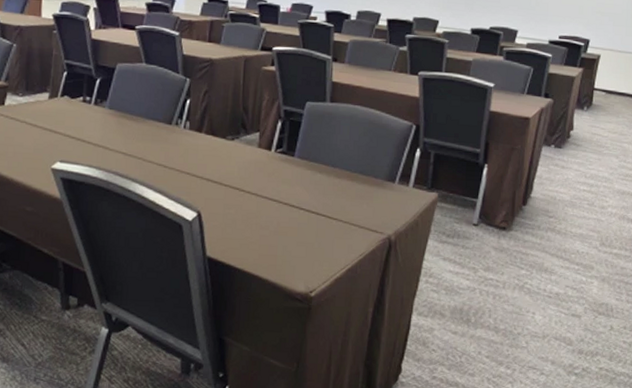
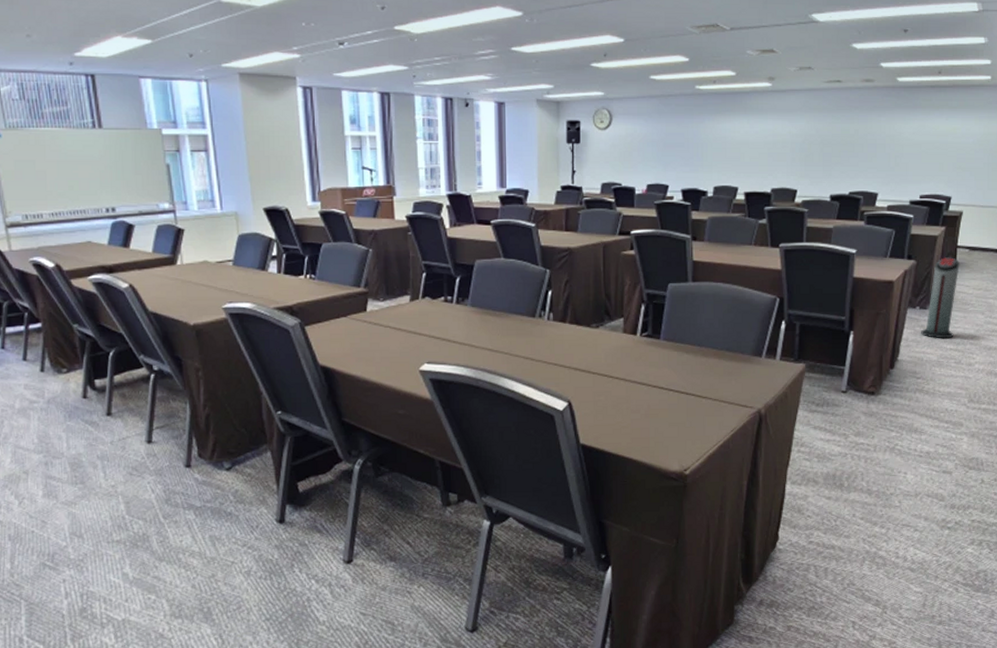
air purifier: none [555,97,596,180] -> present [921,256,960,339]

